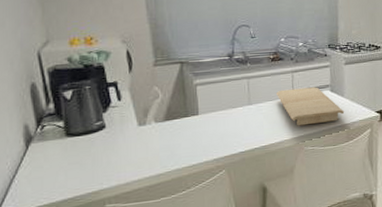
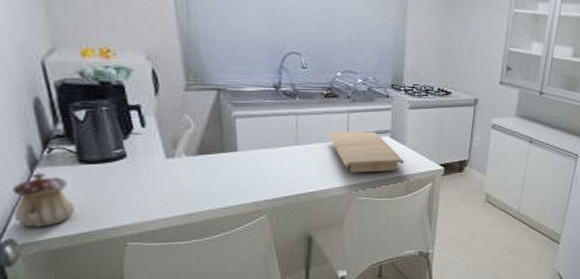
teapot: none [11,147,63,198] -> present [13,173,76,228]

